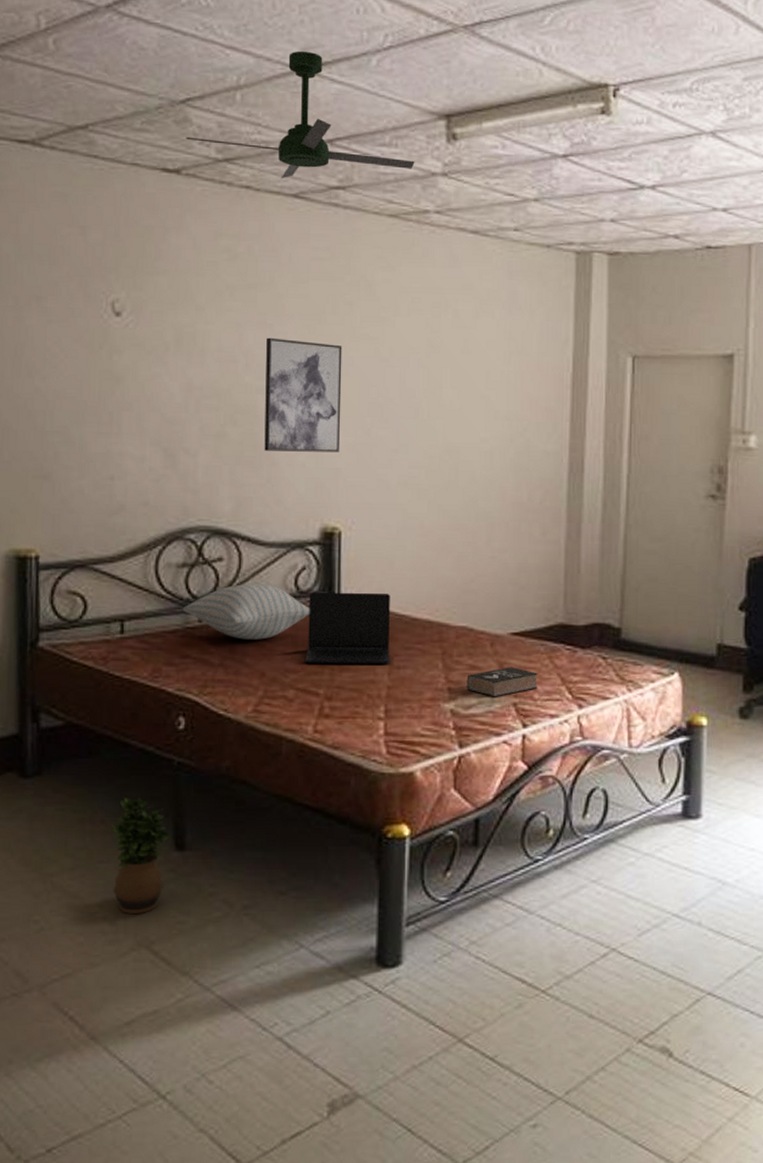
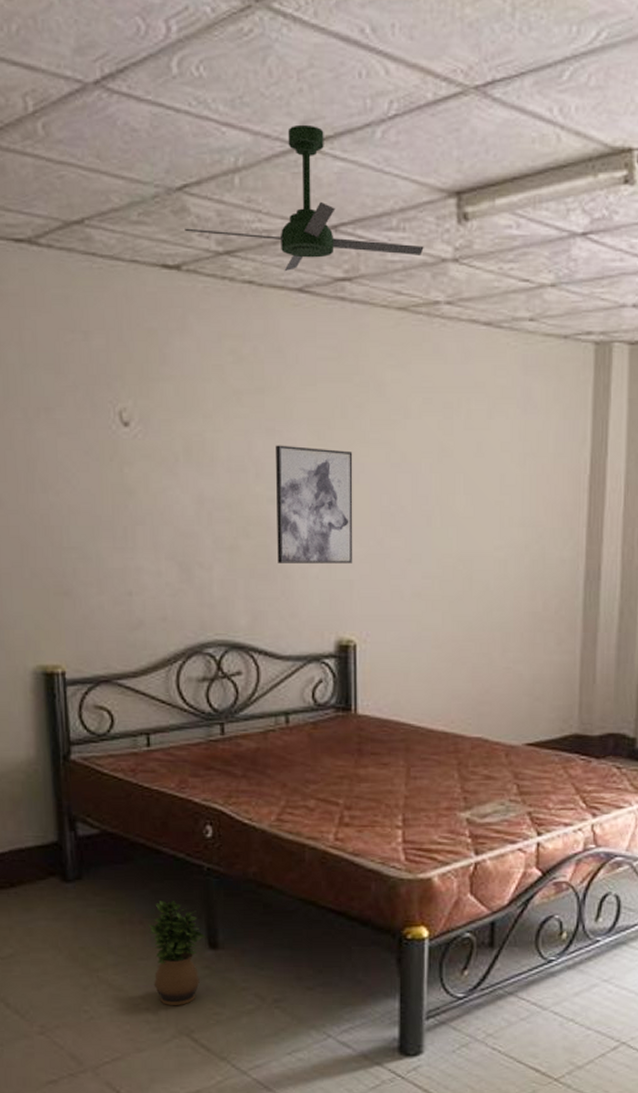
pillow: present [182,583,310,640] -> none [204,696,328,752]
laptop: present [305,592,391,664] -> none [324,704,408,775]
book: present [466,667,539,697] -> none [482,777,553,807]

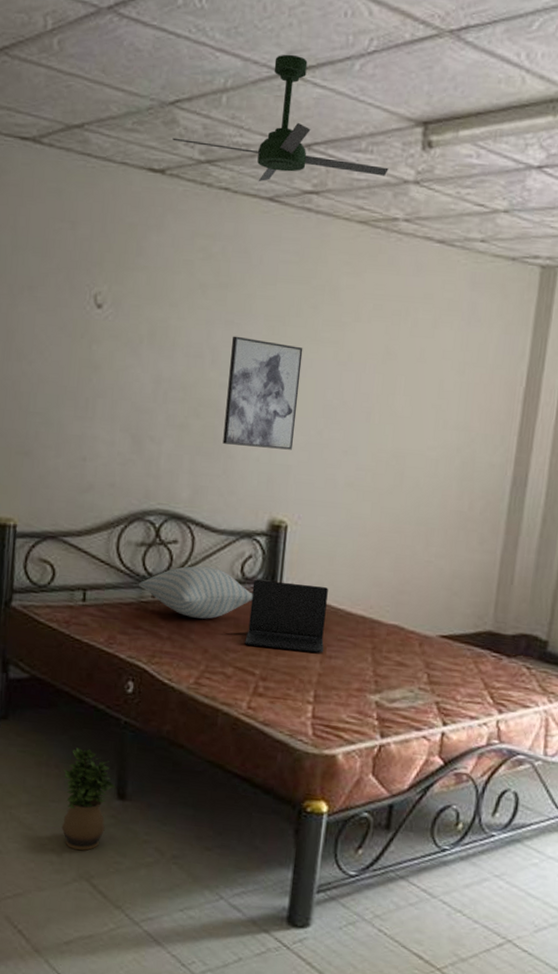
pillow: none [204,696,328,752] -> present [138,566,253,619]
laptop: none [324,704,408,775] -> present [244,579,328,653]

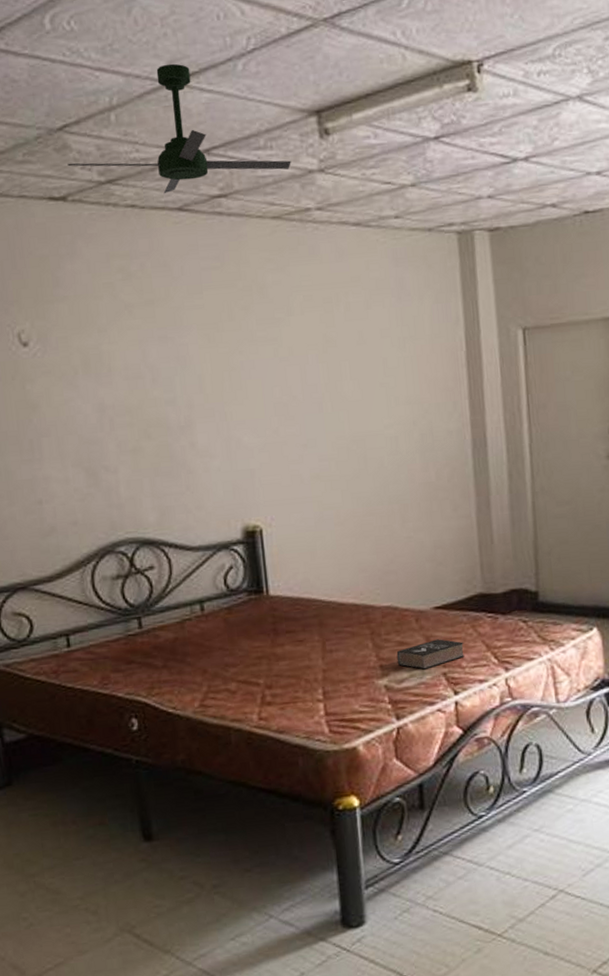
potted plant: present [61,748,116,851] -> none [80,797,140,903]
pillow: present [138,566,253,619] -> none [122,585,242,641]
wall art: present [222,336,303,450] -> none [169,350,252,460]
laptop: present [244,579,328,653] -> none [239,583,324,657]
book: none [392,667,463,695] -> present [396,639,464,670]

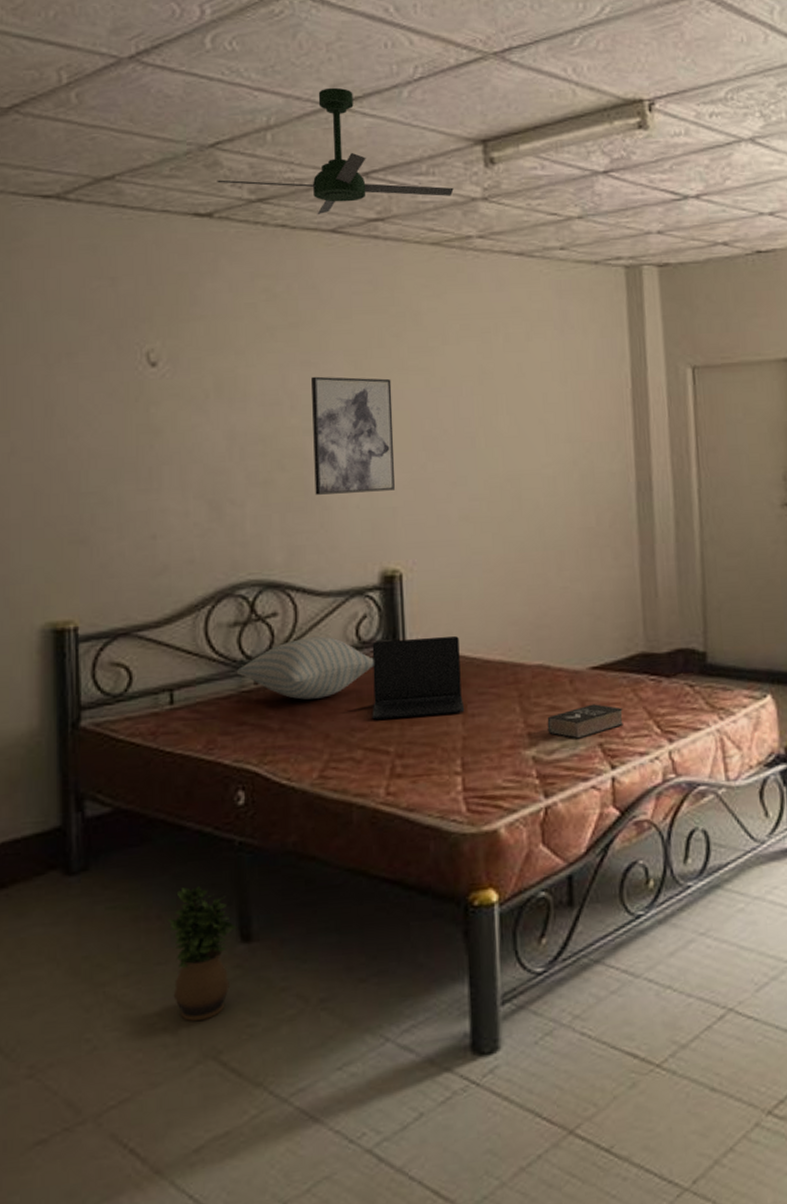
potted plant: none [80,797,140,903] -> present [166,886,237,1021]
pillow: none [122,585,242,641] -> present [236,636,374,700]
wall art: none [169,350,252,460] -> present [311,376,396,495]
laptop: none [239,583,324,657] -> present [372,636,465,720]

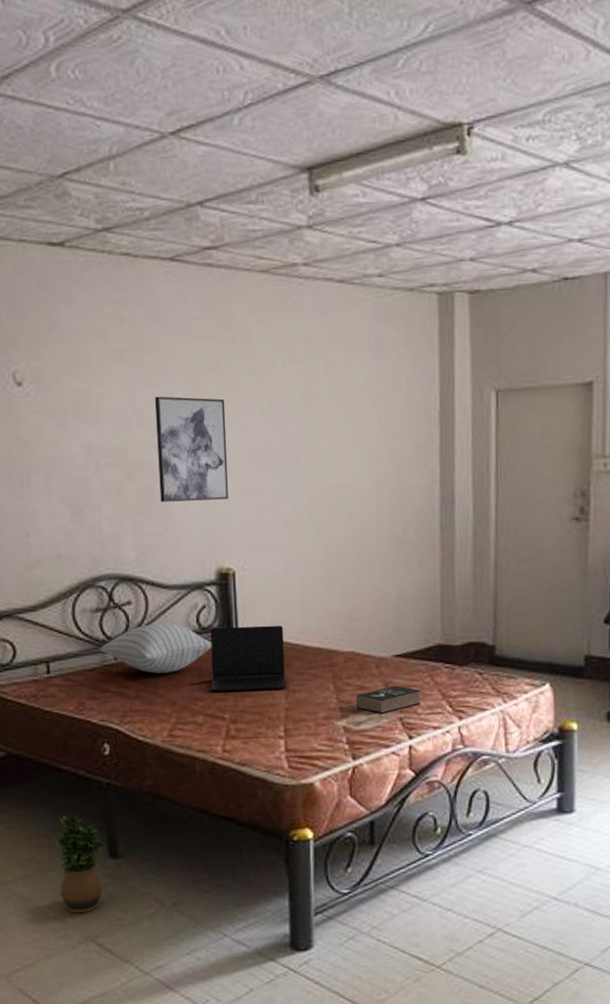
ceiling fan: present [217,87,454,215] -> none [66,115,281,244]

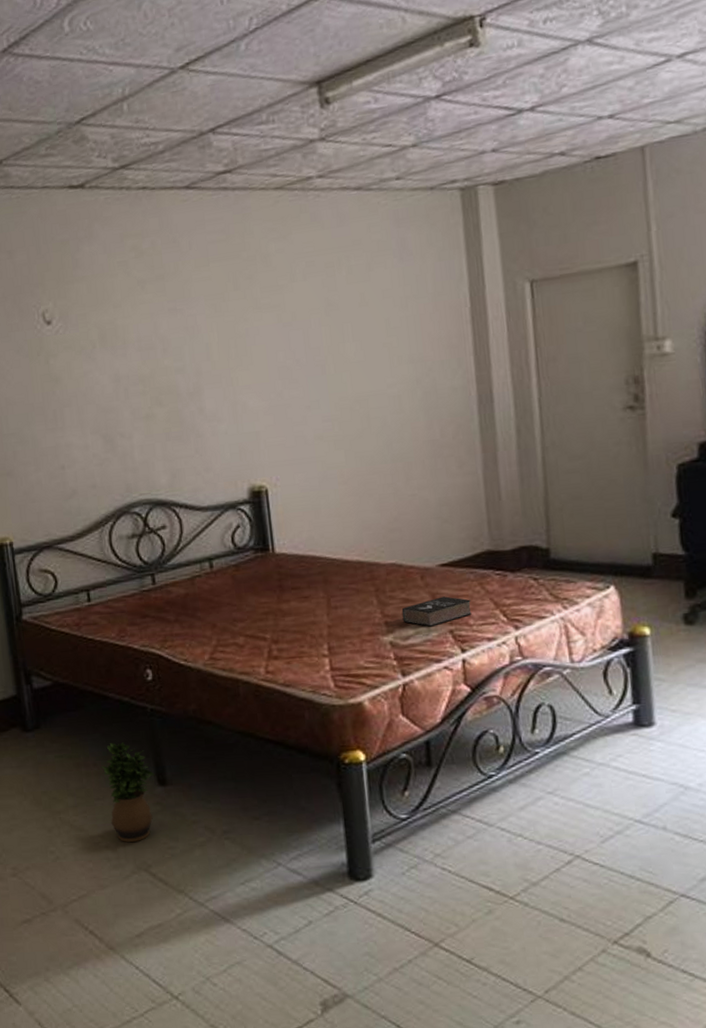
pillow: present [99,622,212,674] -> none [137,544,249,597]
wall art: present [155,396,229,502] -> none [178,318,258,425]
laptop: present [210,626,288,692] -> none [246,541,329,612]

